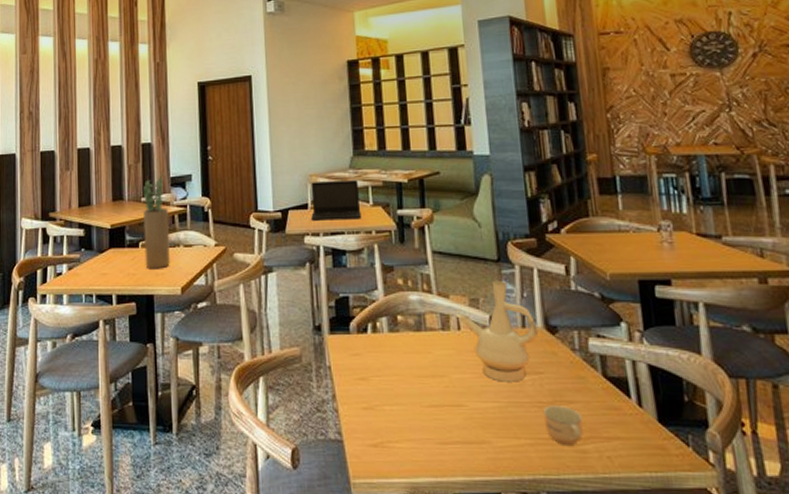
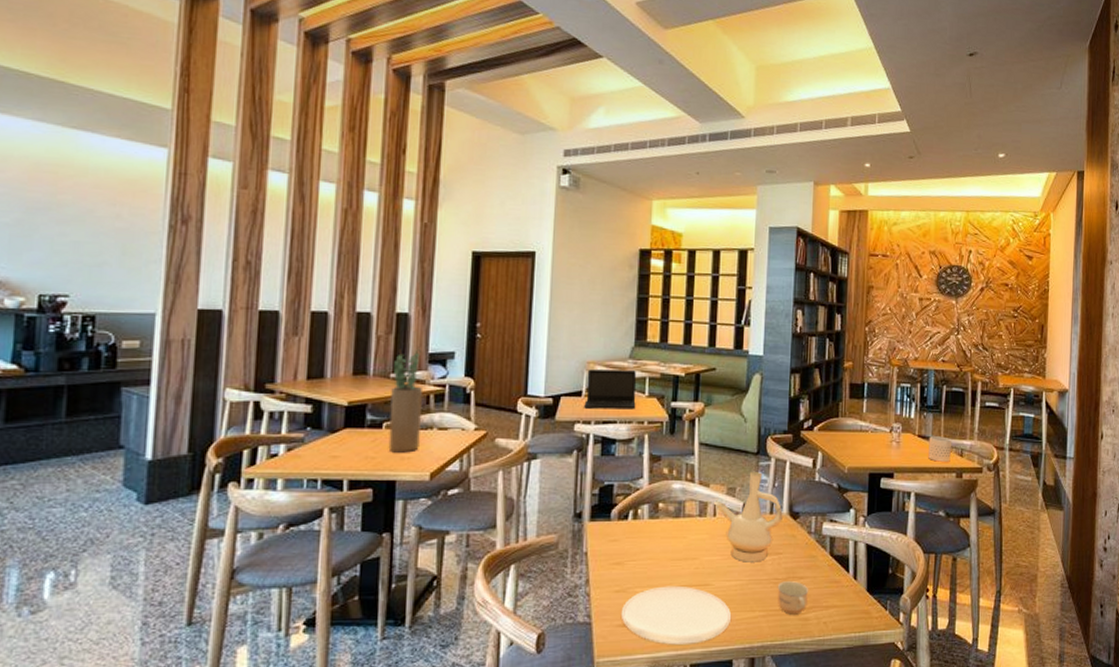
plate: none [371,405,494,473] -> present [621,585,732,646]
mug: none [711,234,747,265] -> present [928,436,952,462]

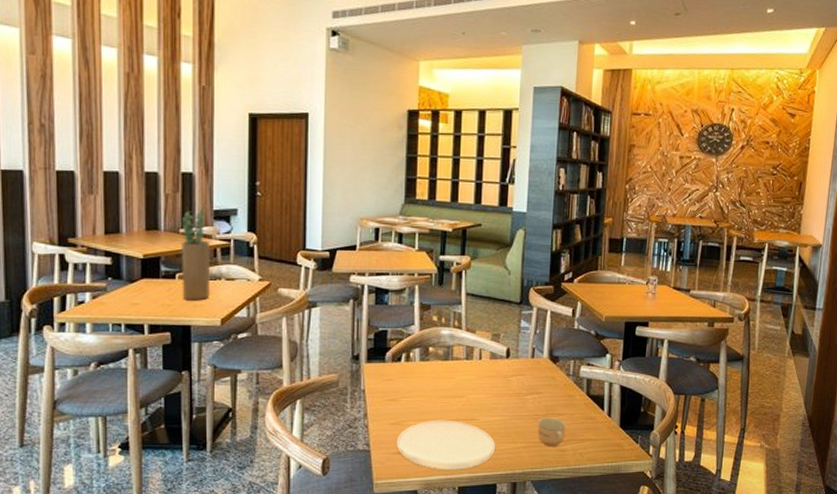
laptop: present [584,369,636,410] -> none [359,225,407,262]
coffeepot: present [713,471,783,562] -> none [479,319,543,400]
mug: present [928,436,952,462] -> none [682,288,706,312]

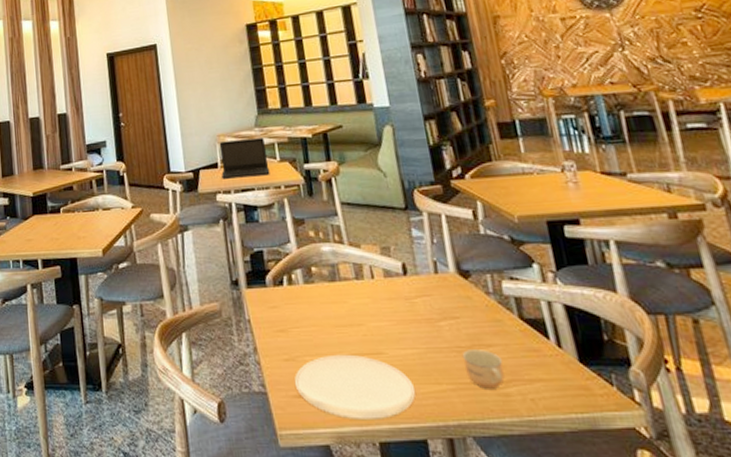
vase: present [181,202,210,301] -> none [62,139,90,234]
laptop: none [359,225,407,262] -> present [219,138,270,179]

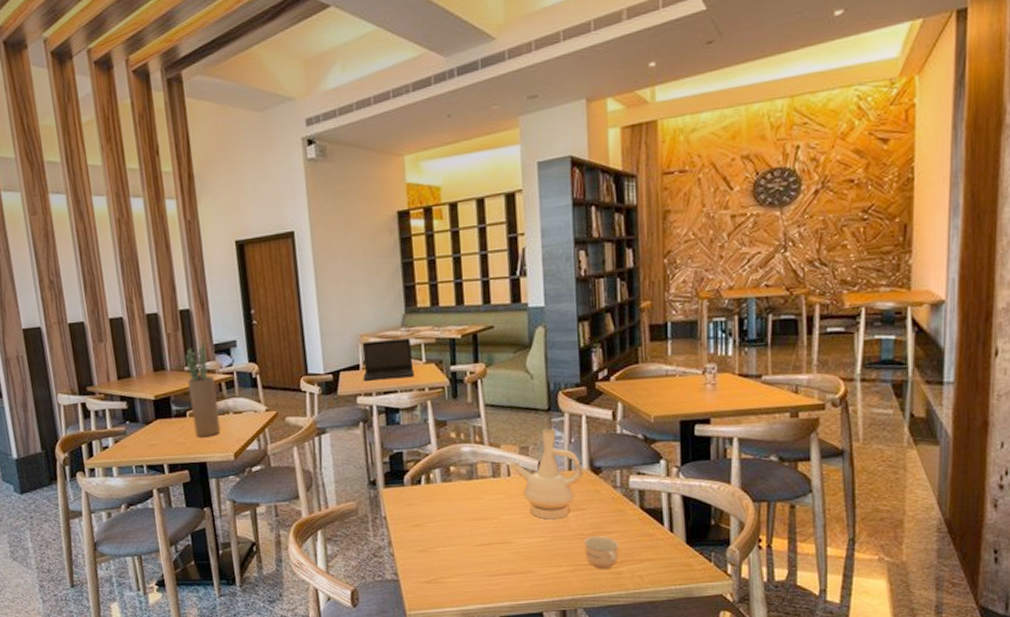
vase: none [62,139,90,234] -> present [186,337,221,438]
plate: present [294,354,416,421] -> none [425,544,538,600]
coffeepot: none [368,227,451,328] -> present [506,428,583,520]

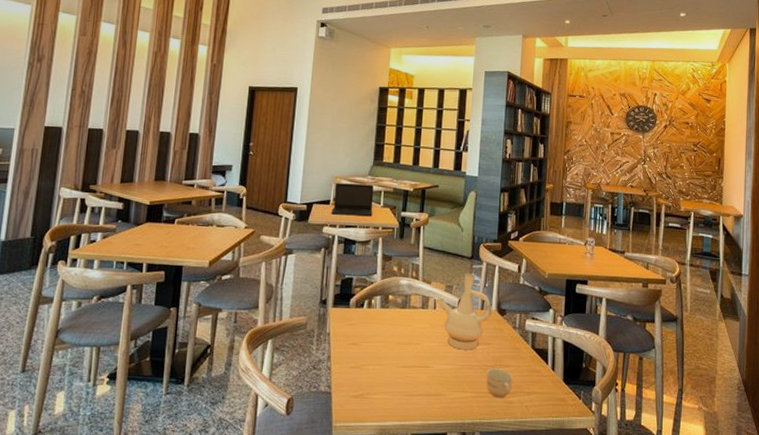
vase: present [186,337,221,438] -> none [178,159,207,244]

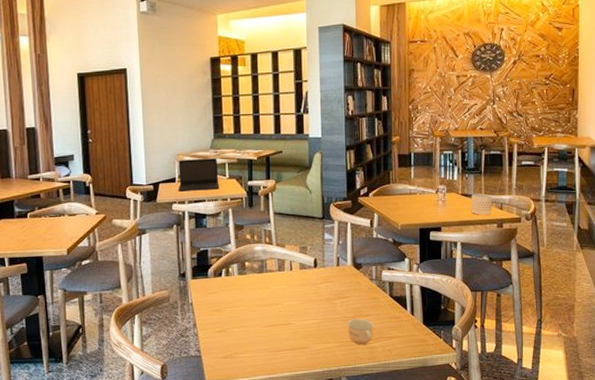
coffeepot: present [433,272,492,350] -> none [289,232,348,305]
mug: none [618,250,639,273] -> present [471,193,493,215]

